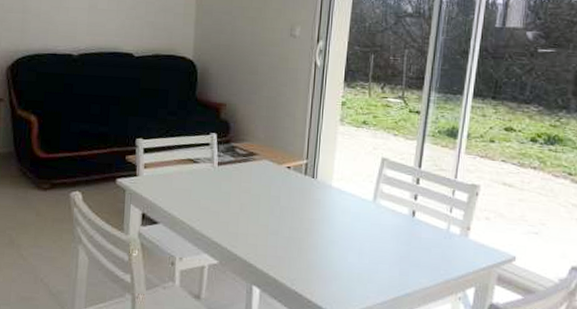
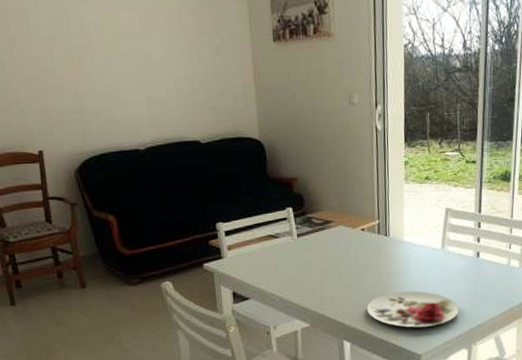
plate: none [282,241,386,286] -> present [366,291,459,328]

